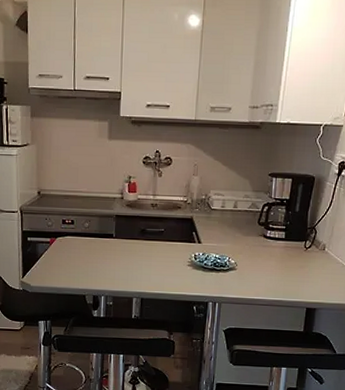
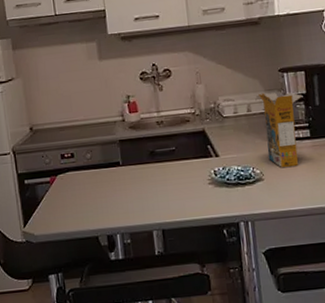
cereal box: none [244,192,286,262] -> present [258,92,303,167]

